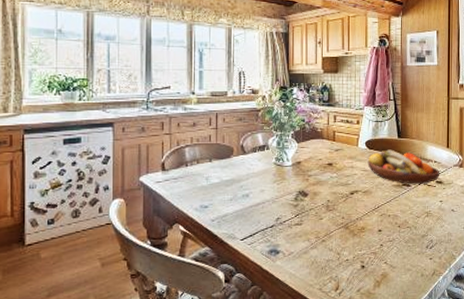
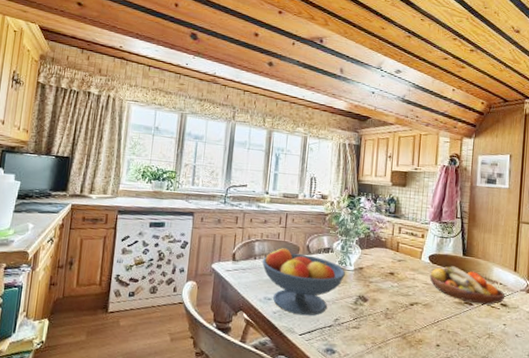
fruit bowl: none [194,151,284,219] -> present [262,247,346,316]

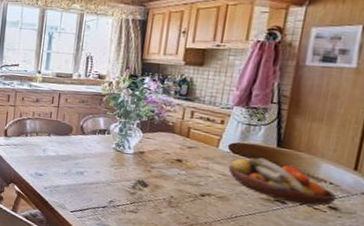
fruit bowl: present [262,247,346,316] -> none [33,126,124,195]

